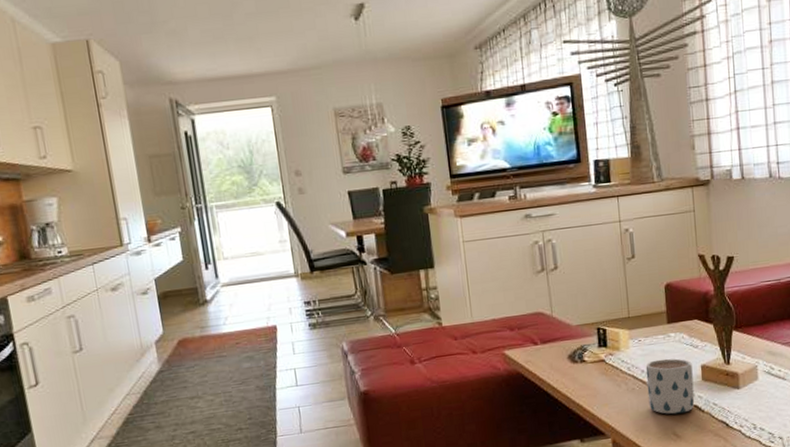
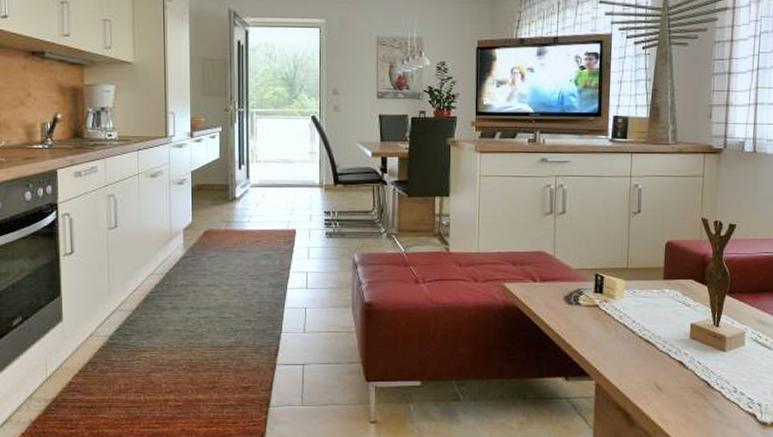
mug: present [645,358,695,414] -> none [635,312,682,367]

